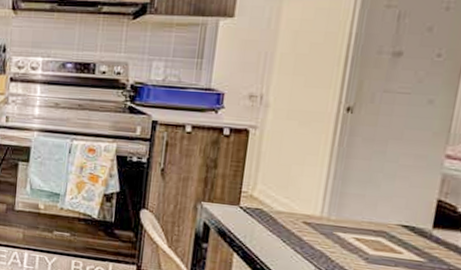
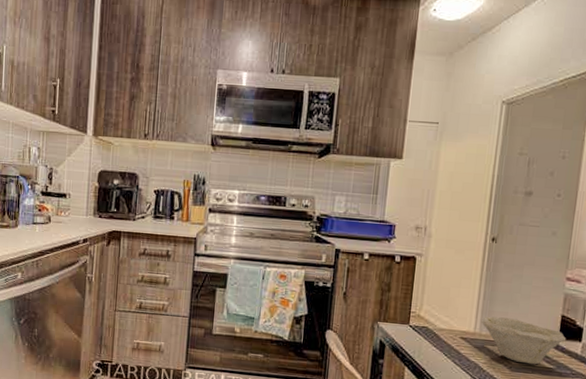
bowl: none [329,199,444,257] -> present [481,316,567,365]

